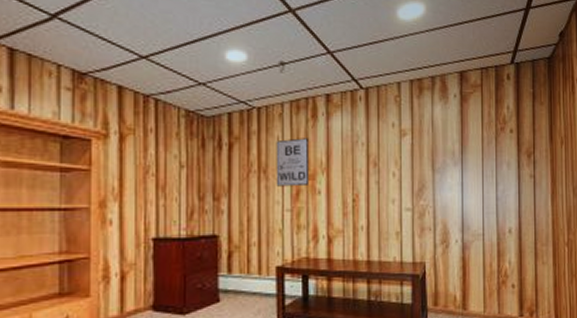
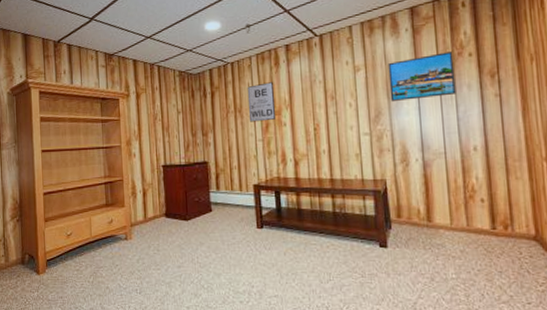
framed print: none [435,125,497,174] -> present [388,52,456,101]

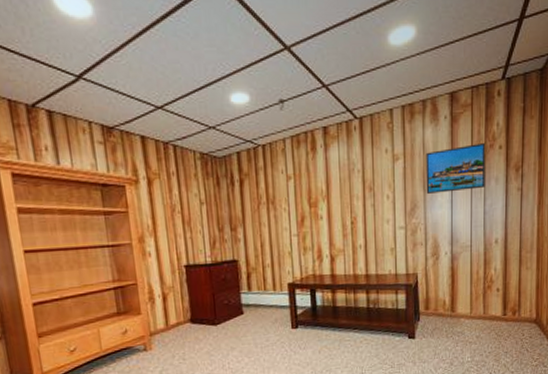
wall art: present [247,82,275,122] -> none [280,170,311,215]

